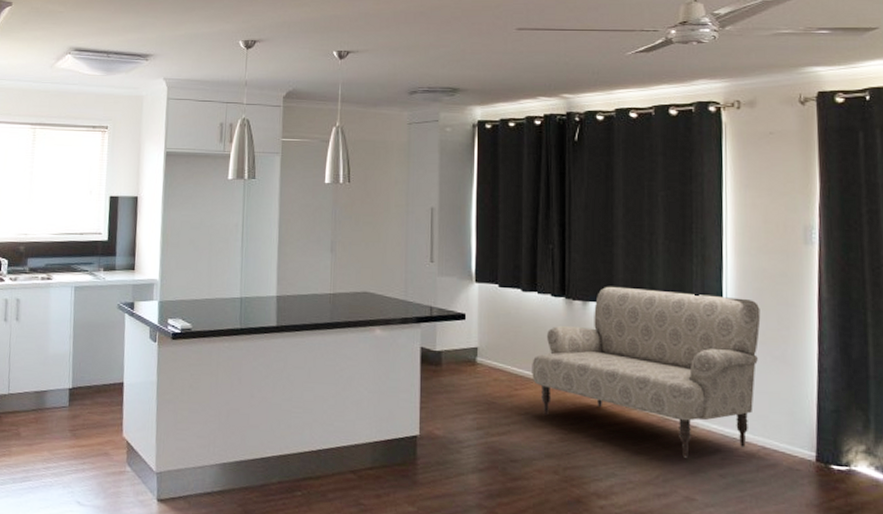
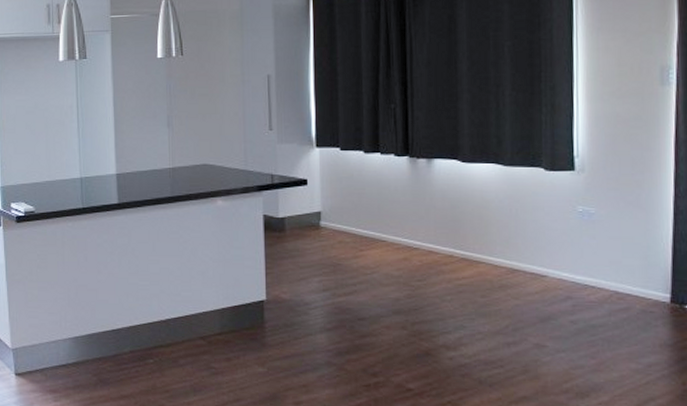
sofa: present [532,286,761,458] -> none [376,142,614,307]

